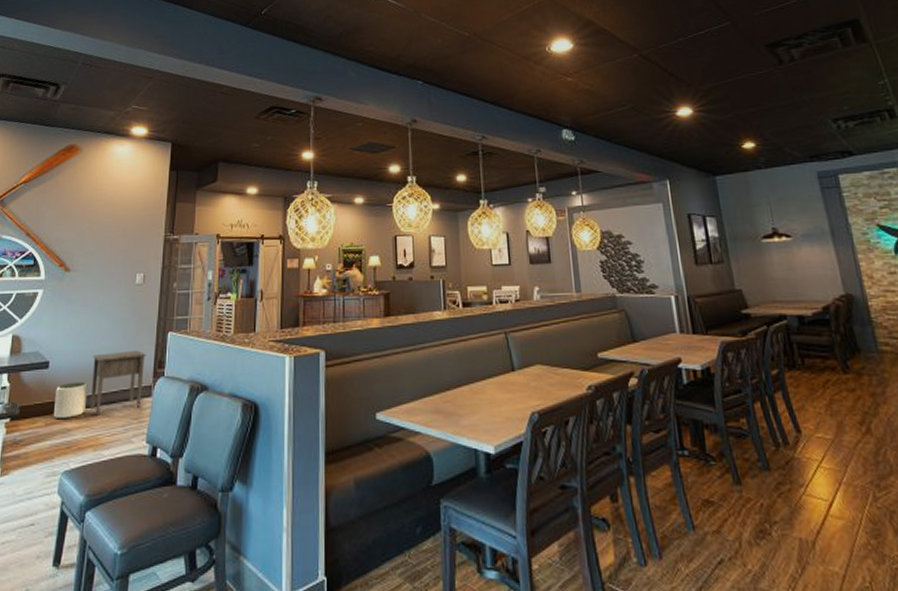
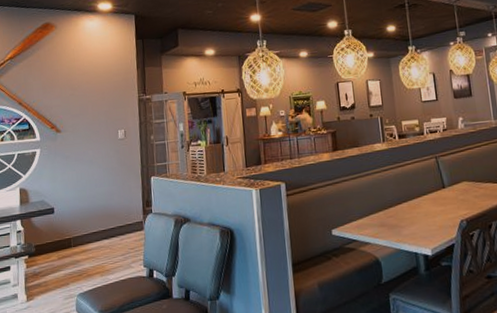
plant pot: present [53,381,88,420] -> none [63,222,90,254]
nightstand: present [90,350,146,416] -> none [89,193,136,248]

